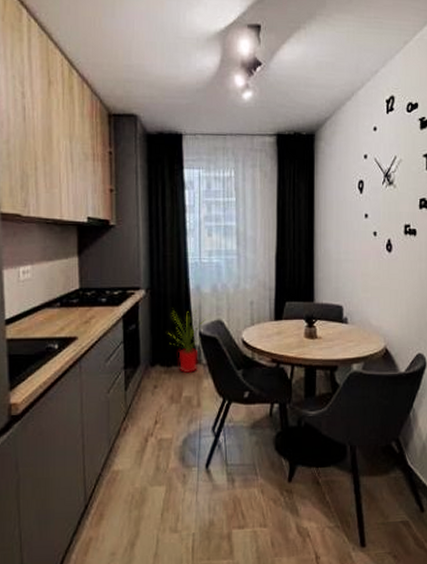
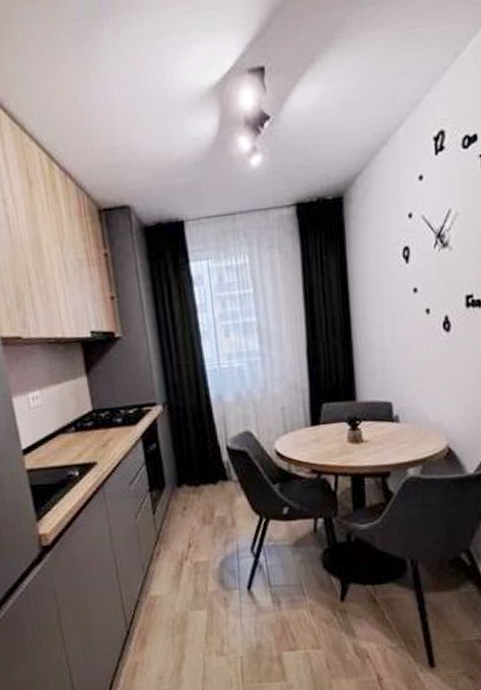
house plant: present [168,310,210,374] -> none [192,422,237,493]

